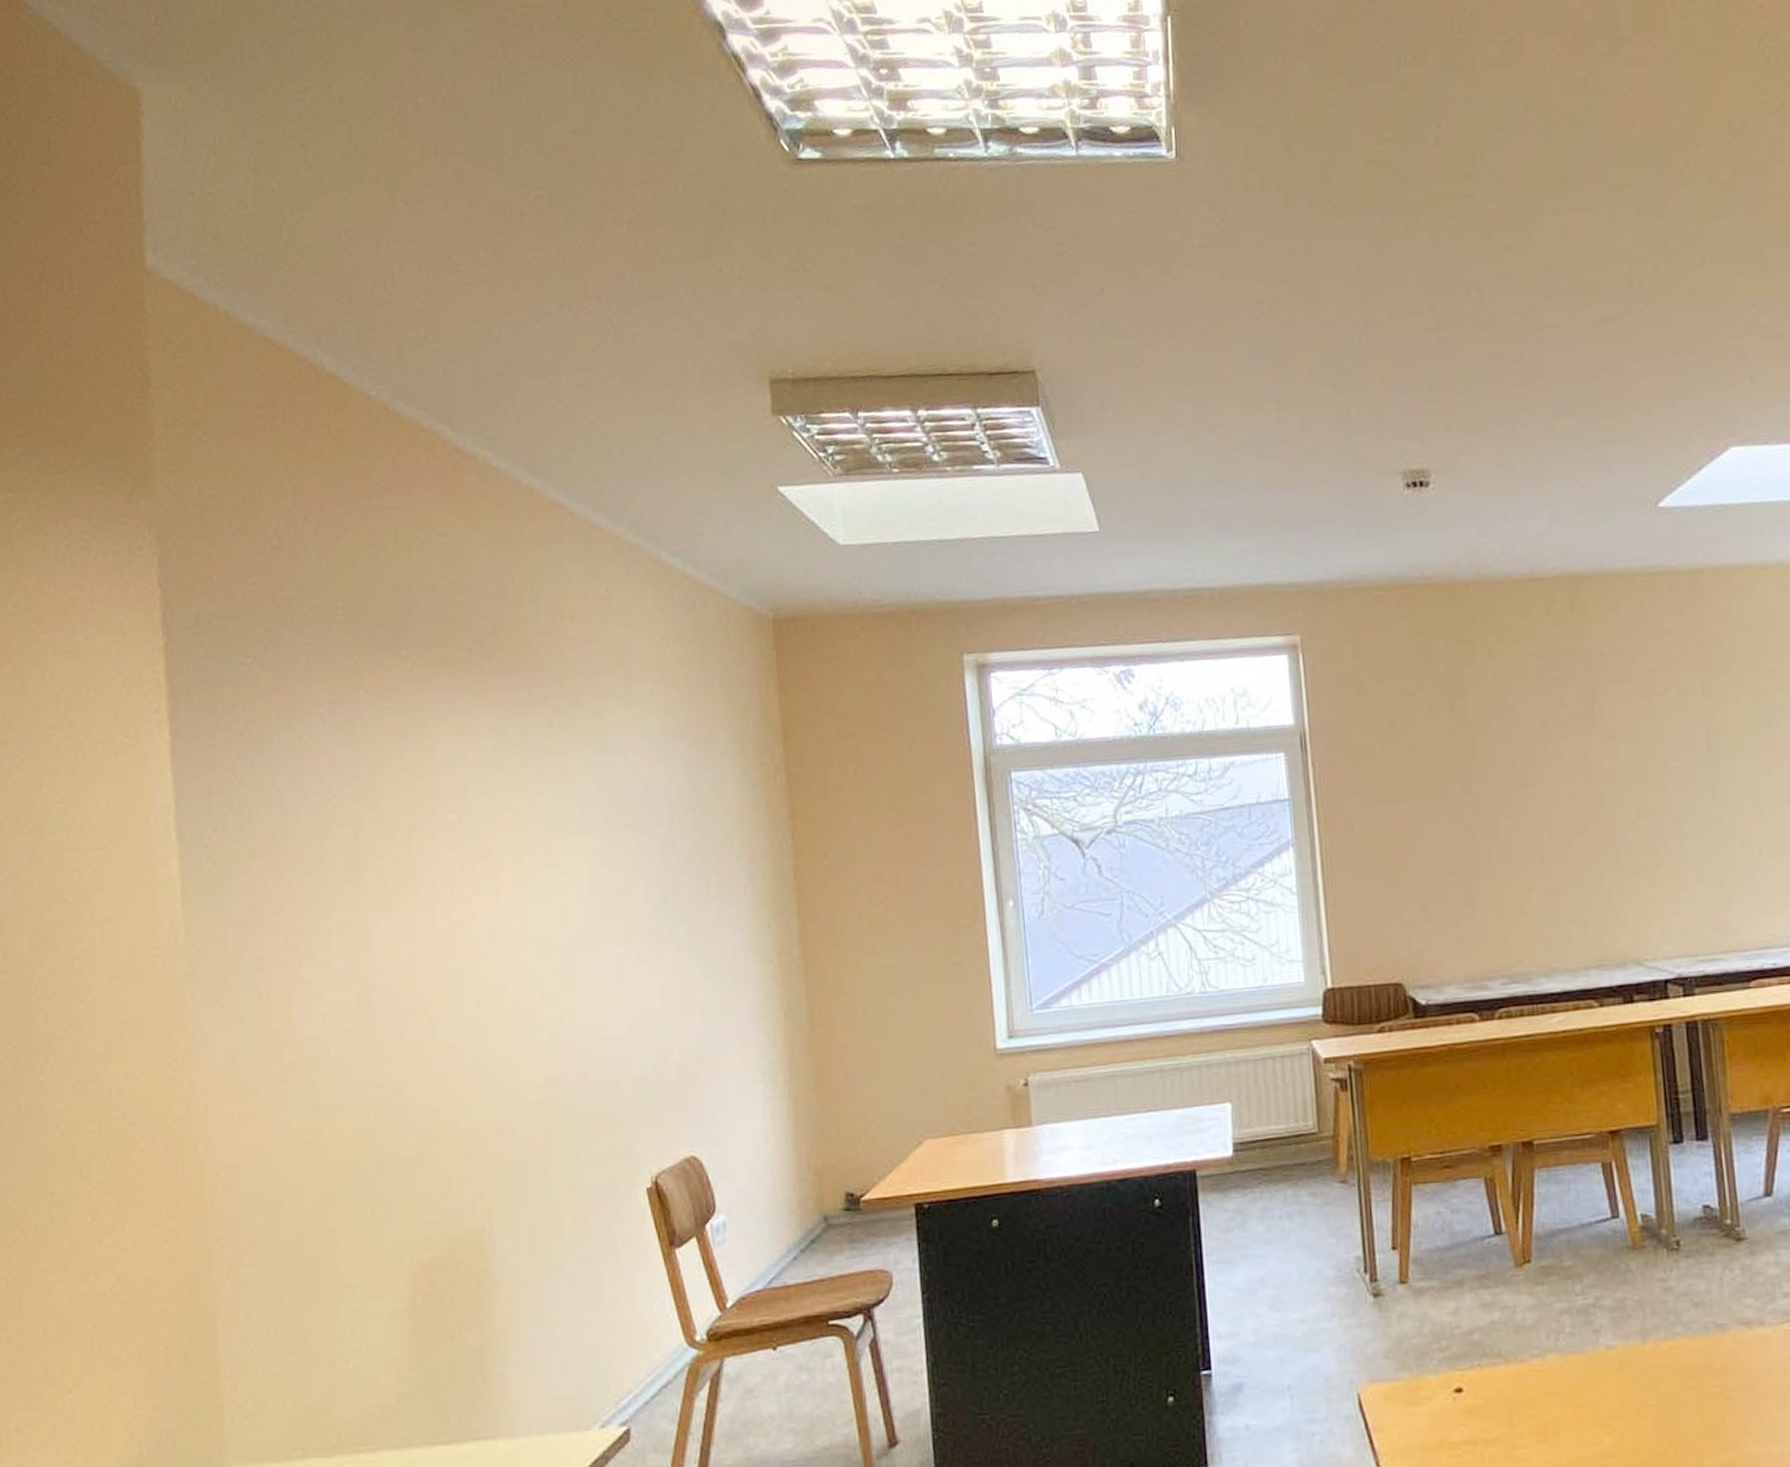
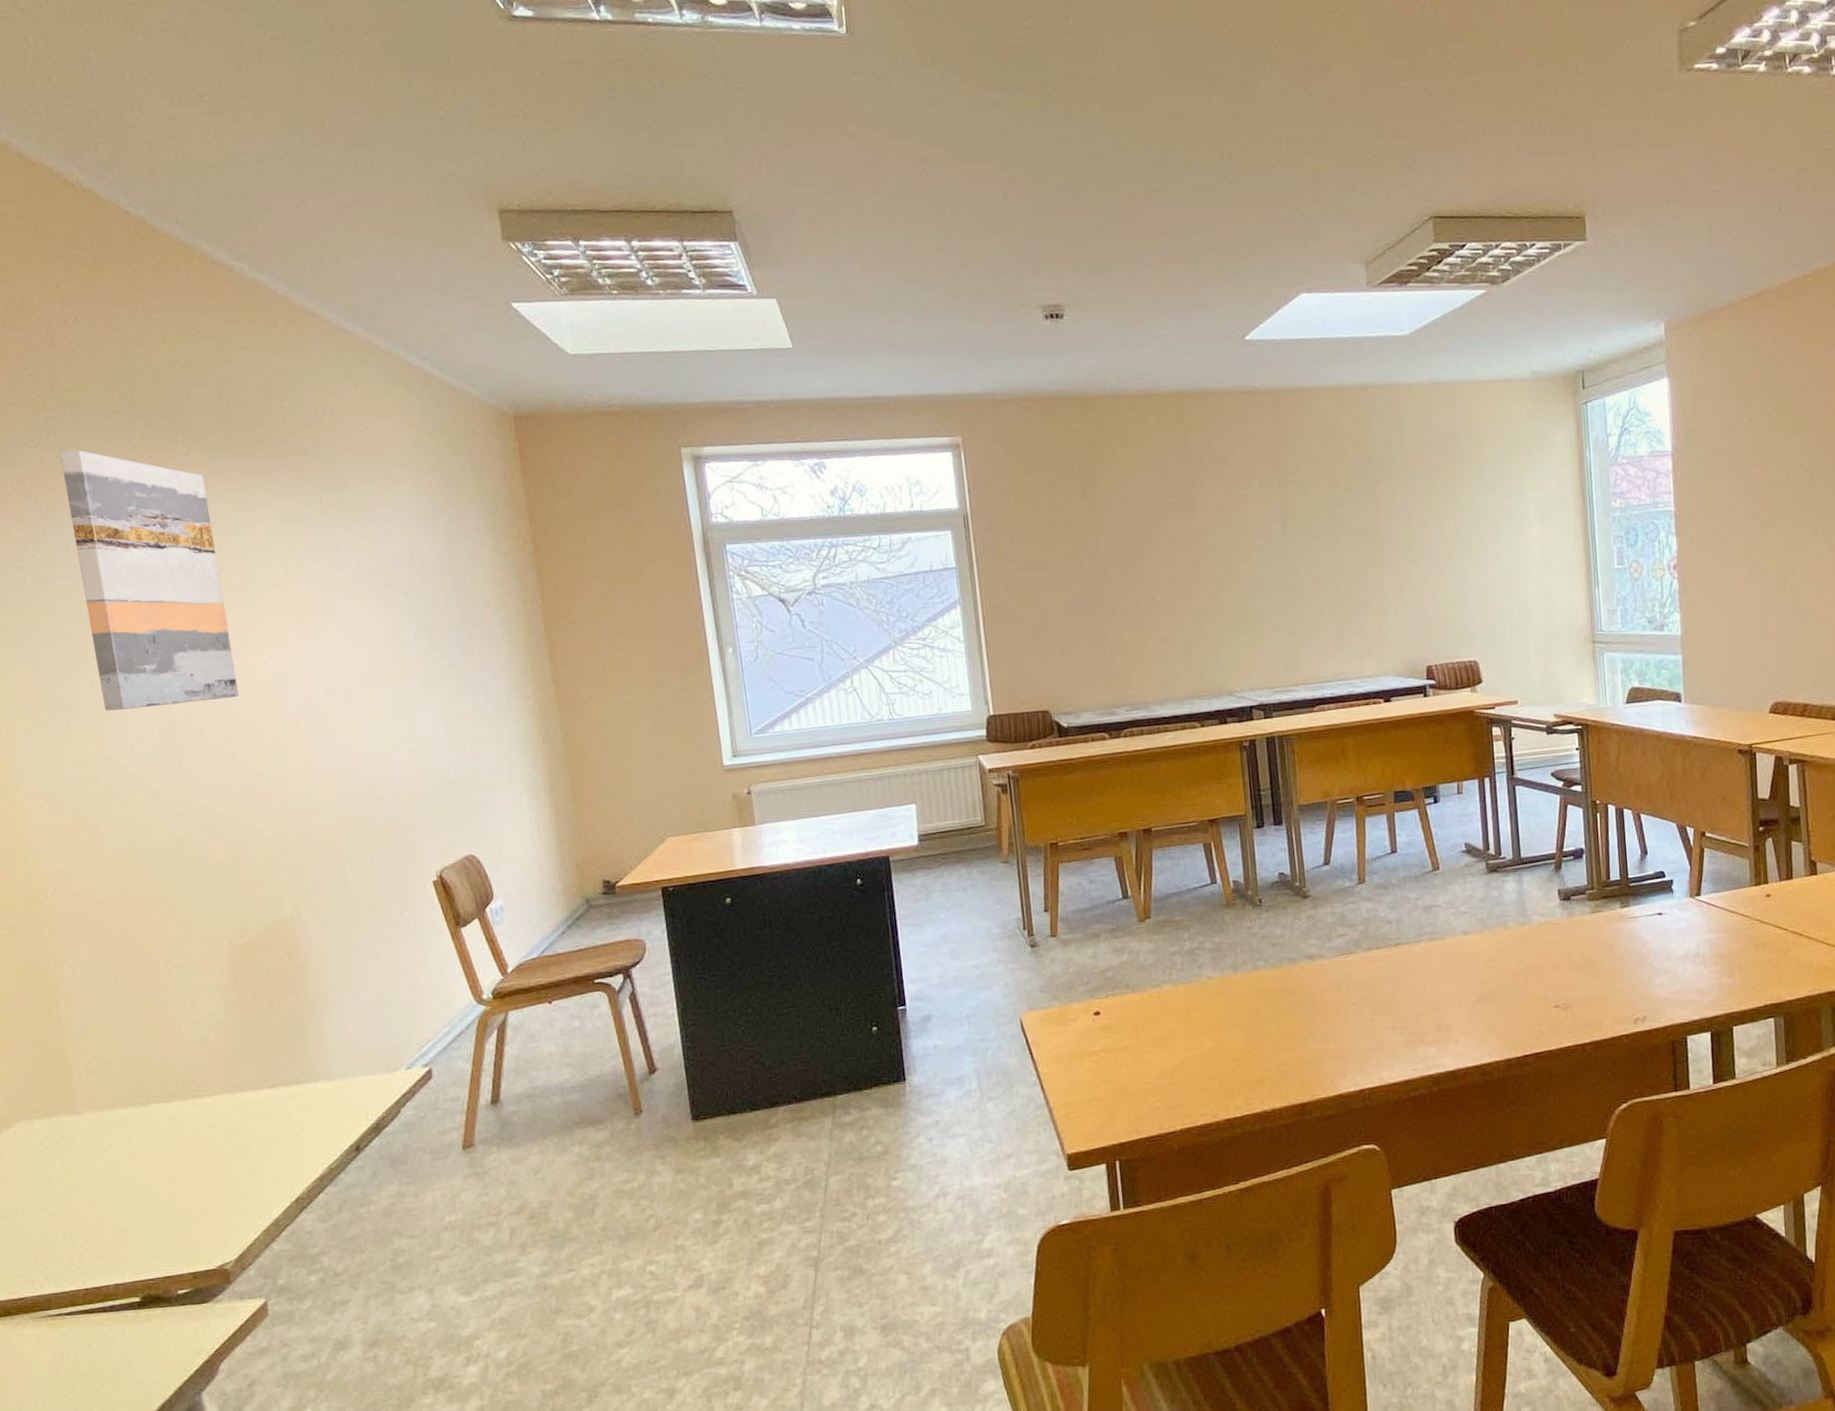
wall art: none [276,667,445,973] -> present [60,450,240,711]

